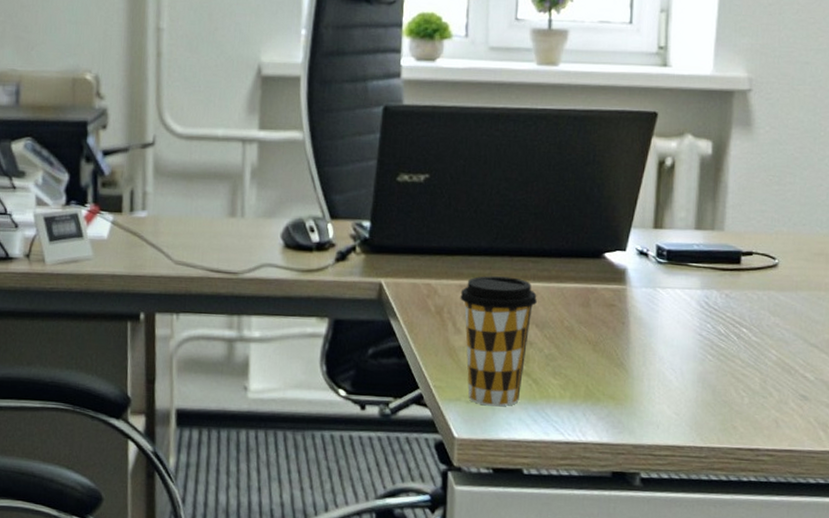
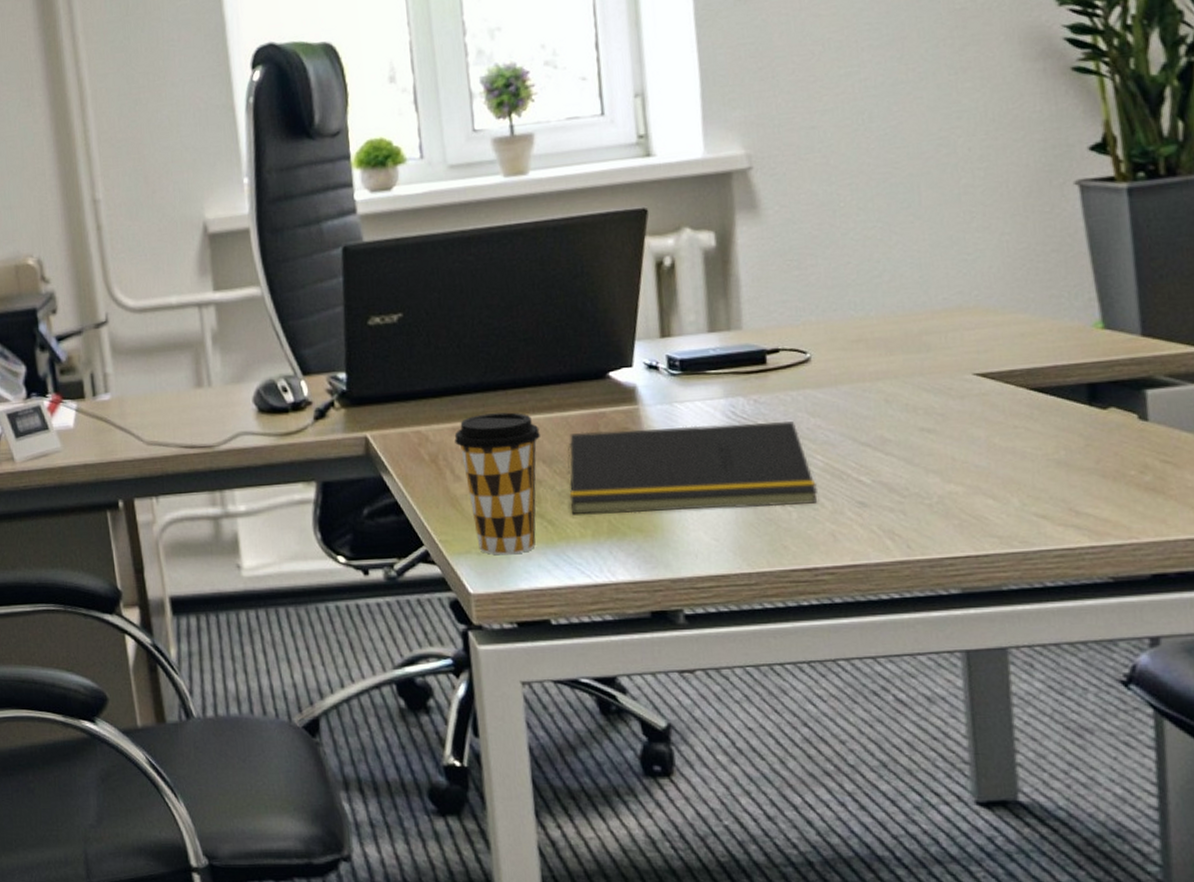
notepad: none [555,303,768,392] -> present [567,421,818,516]

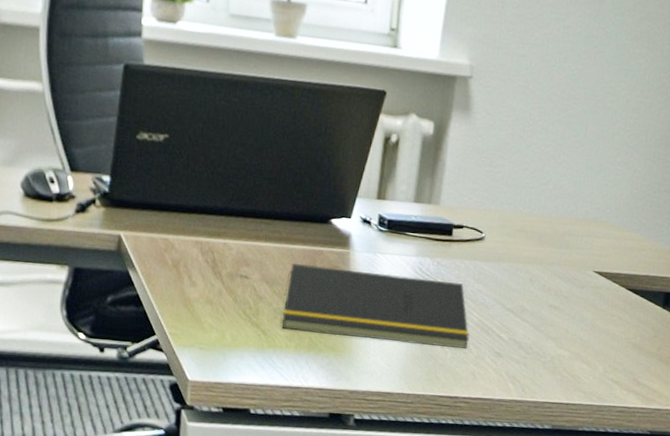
coffee cup: present [454,412,540,556] -> none [196,234,268,354]

